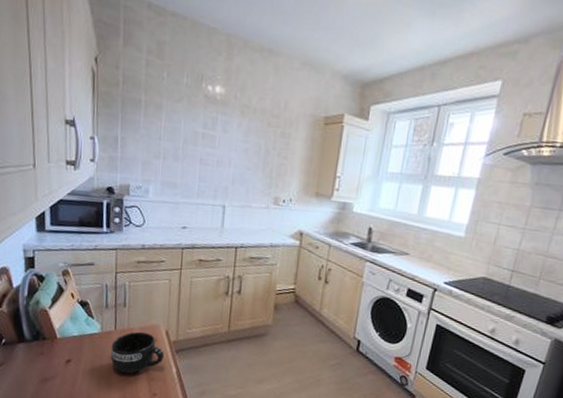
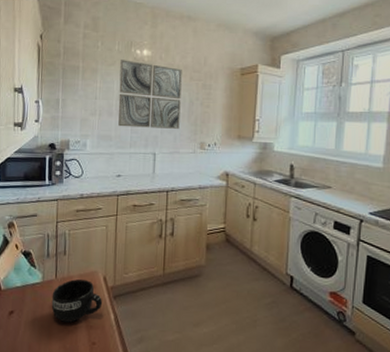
wall art: none [185,96,259,181] -> present [118,60,182,129]

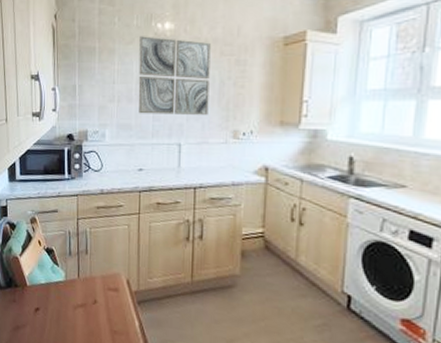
mug: present [51,279,103,323] -> none [75,280,127,326]

